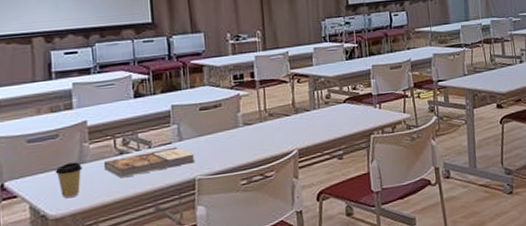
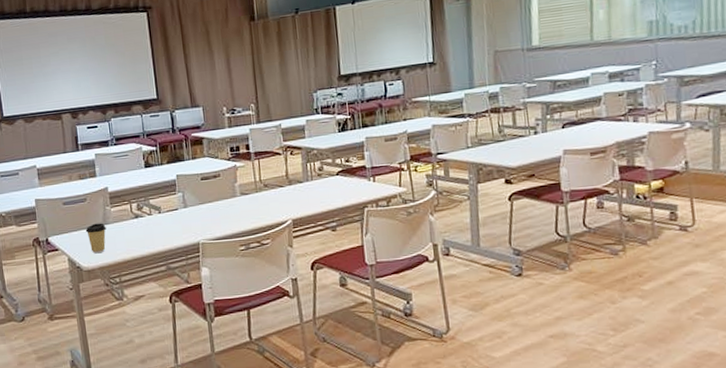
book: present [103,146,195,179] -> none [122,213,199,239]

